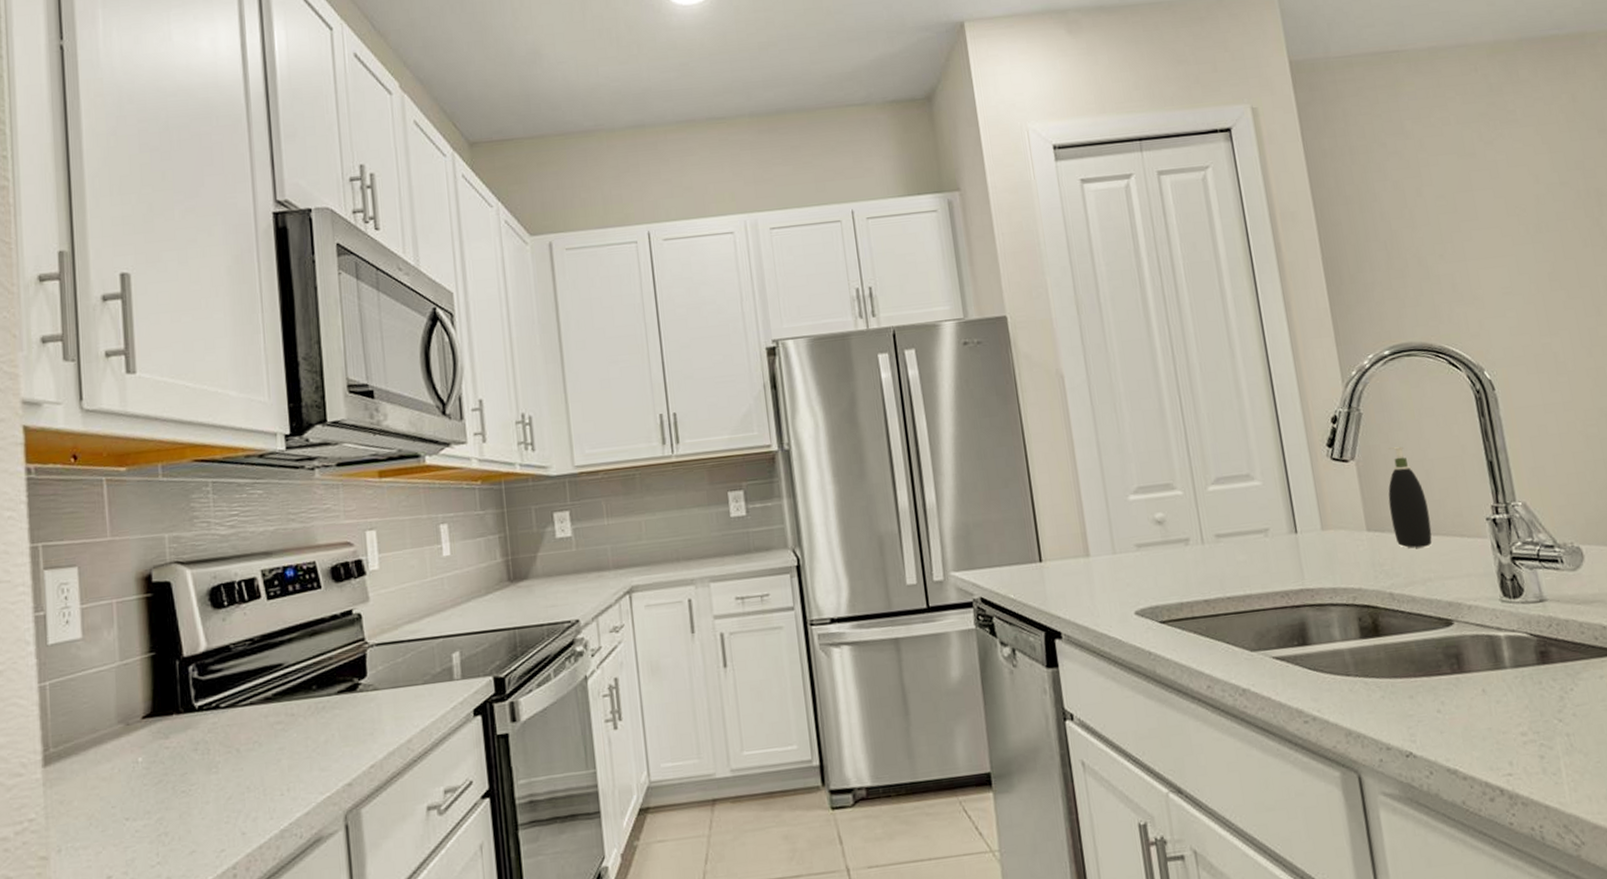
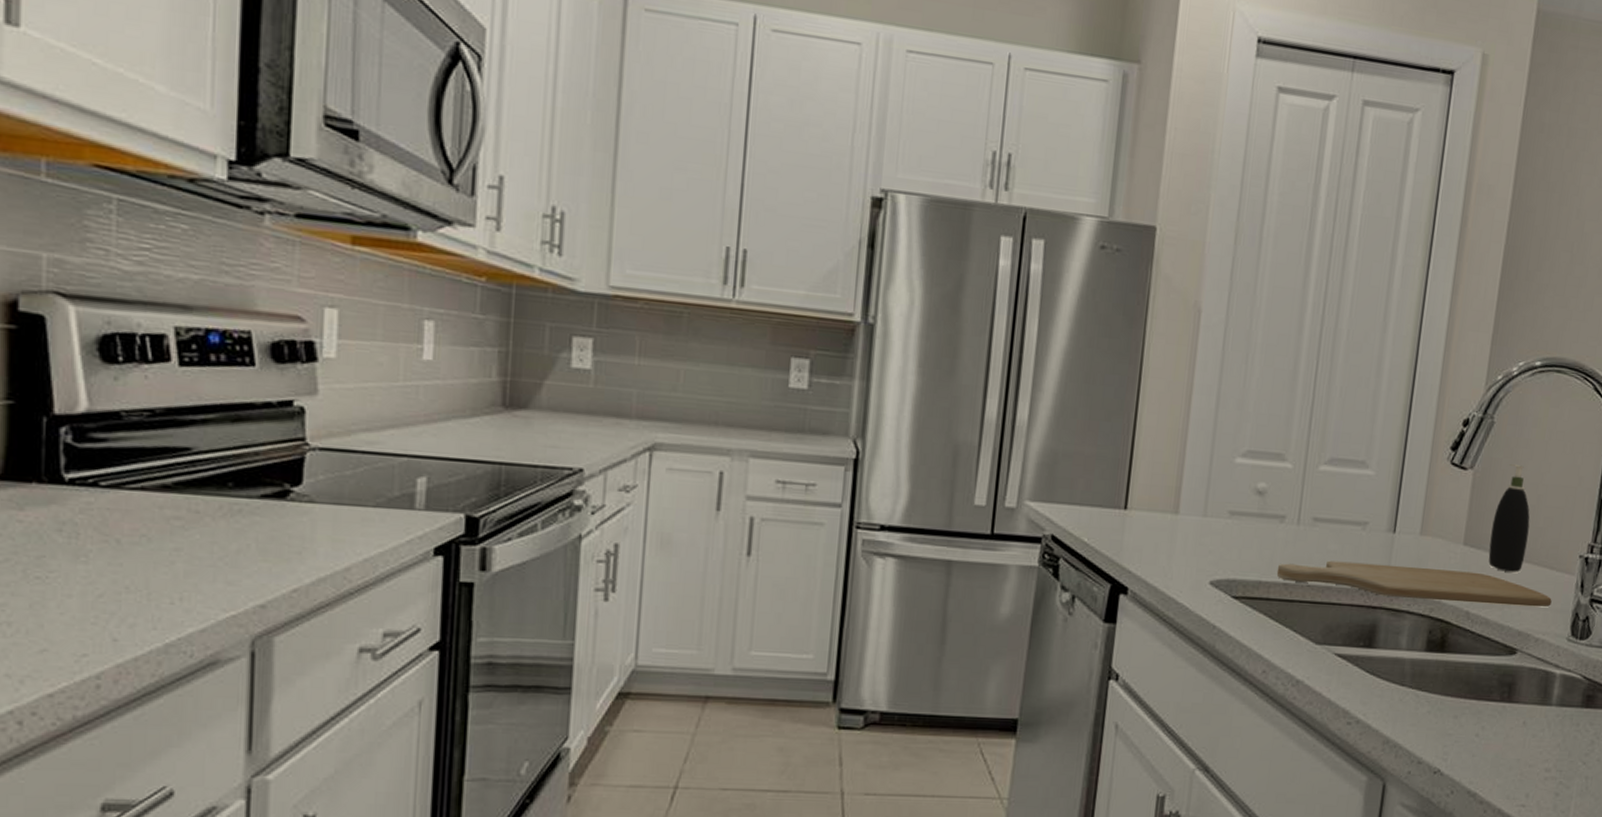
chopping board: none [1194,554,1473,598] -> present [1276,560,1552,608]

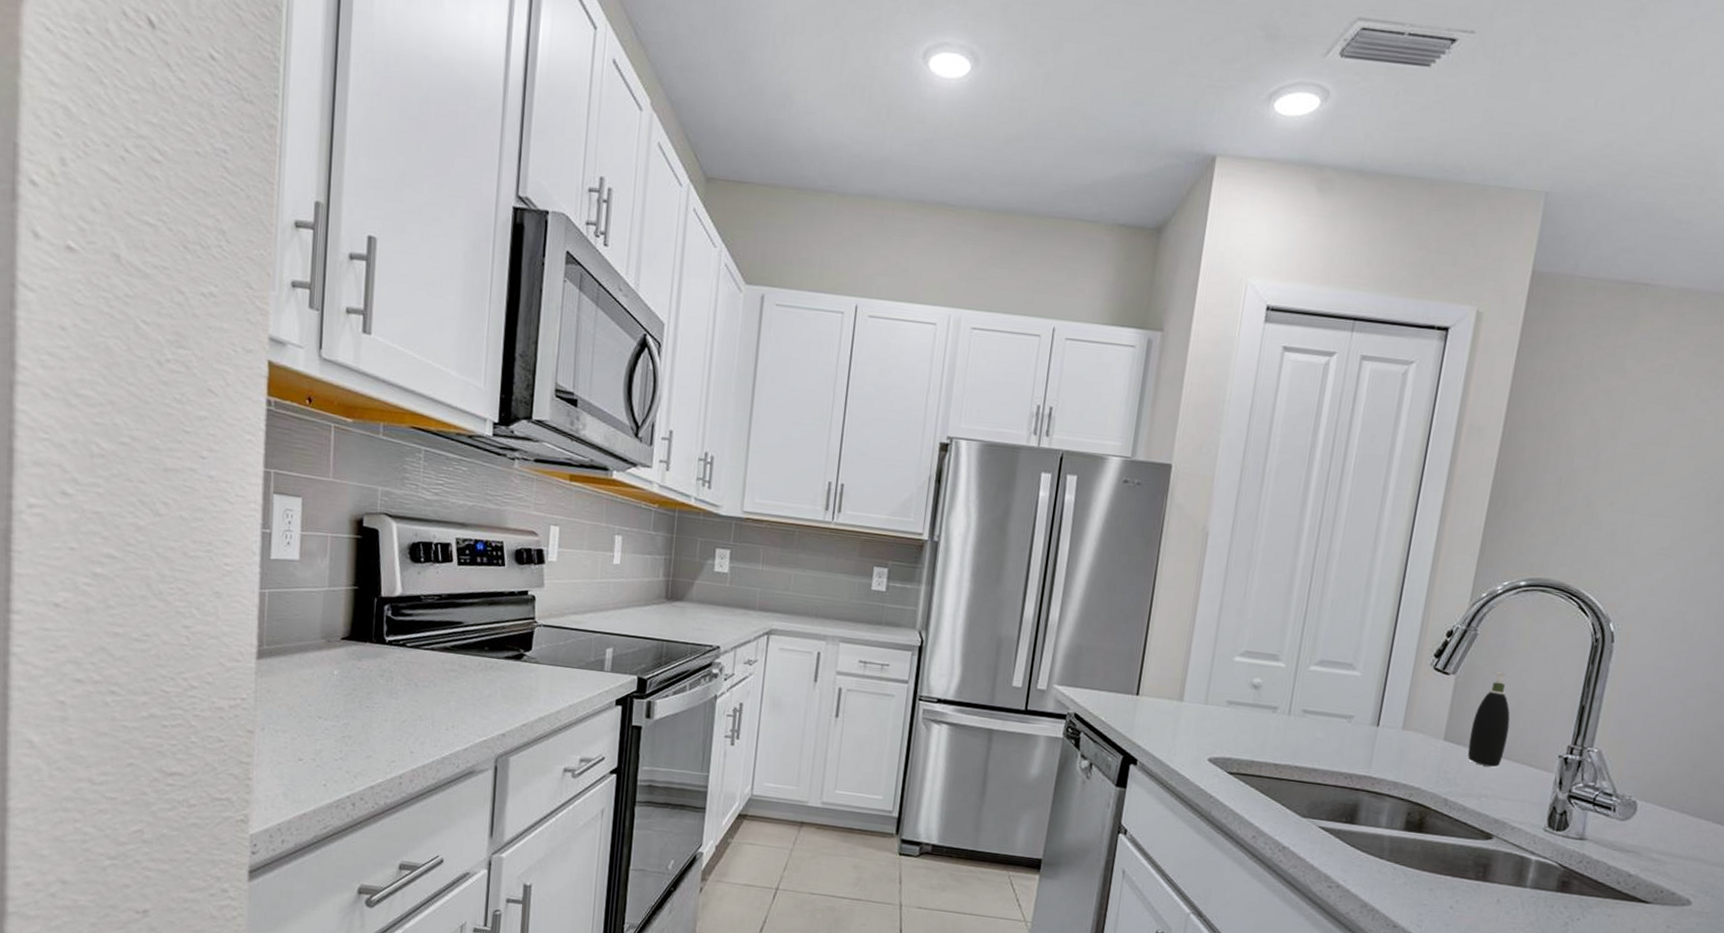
chopping board: present [1276,560,1552,608] -> none [1268,747,1530,800]

